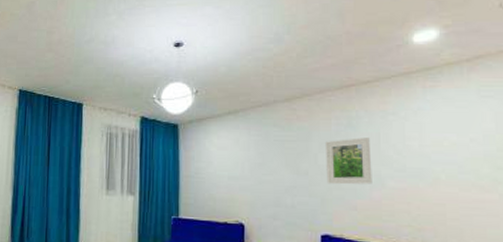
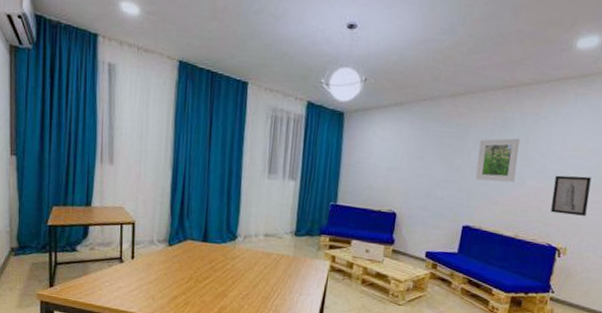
wall art: none [419,173,466,218] -> present [550,175,592,216]

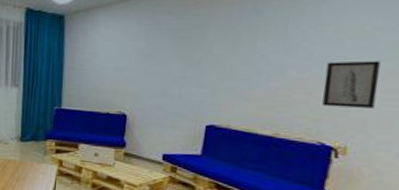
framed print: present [475,138,520,183] -> none [219,24,276,75]

